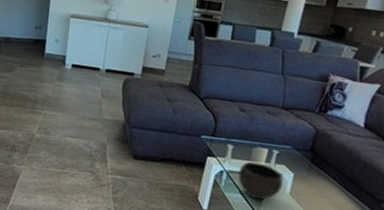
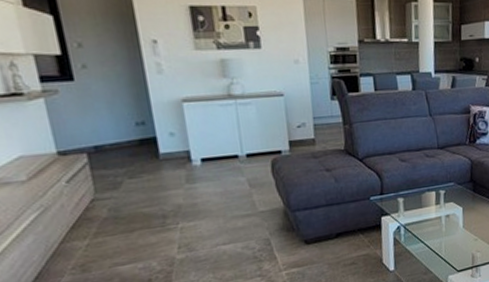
bowl: present [238,161,284,200] -> none [414,206,456,243]

